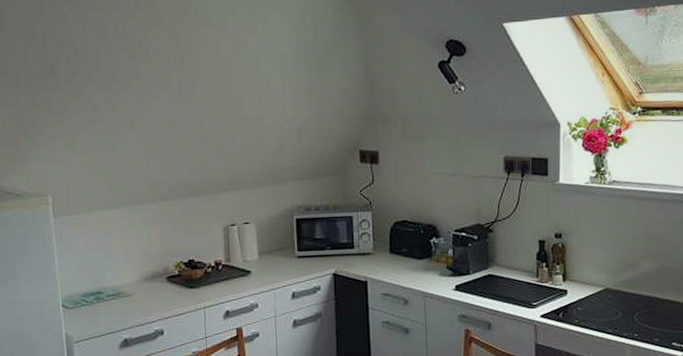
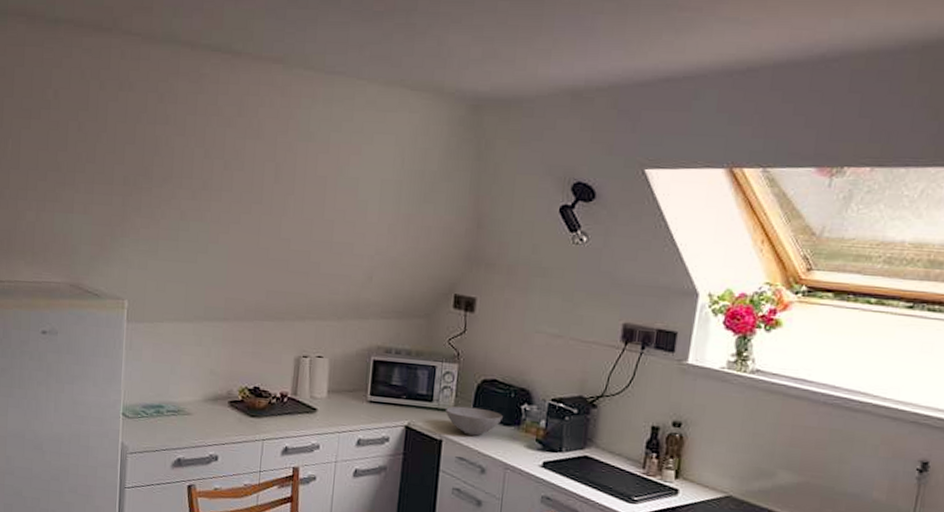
bowl: none [366,247,416,273] -> present [445,406,503,436]

